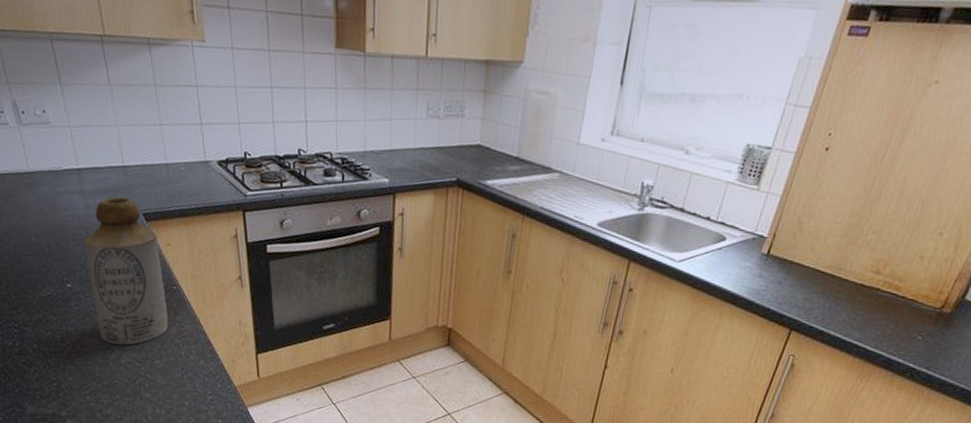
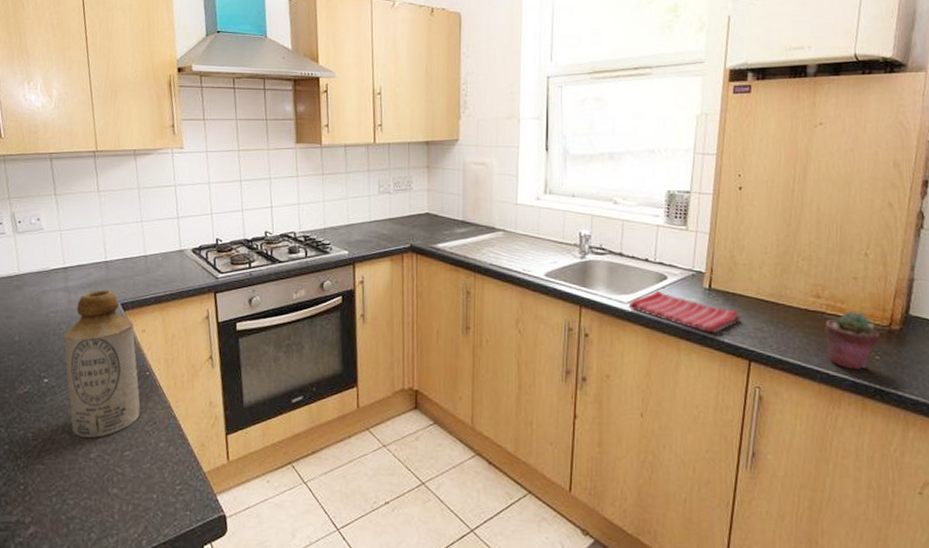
dish towel: none [680,251,793,300] -> present [629,290,741,334]
potted succulent: none [870,290,929,347] -> present [824,311,880,369]

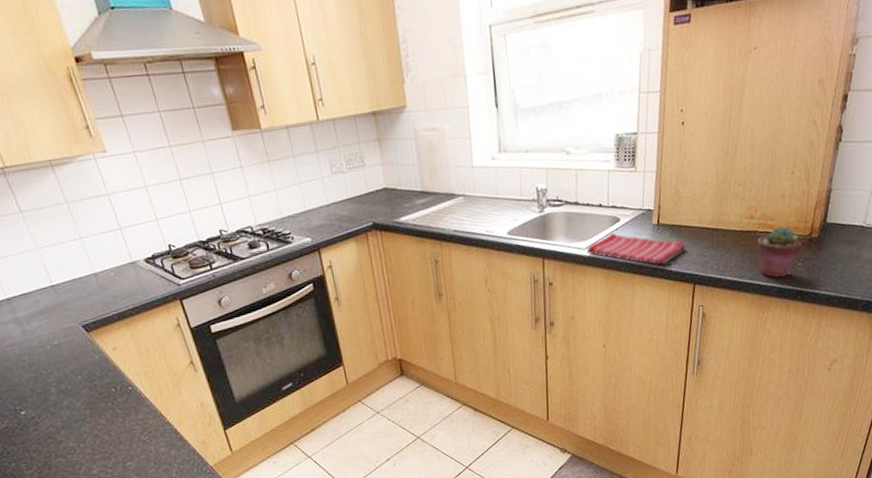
bottle: present [64,289,141,438] -> none [29,314,133,458]

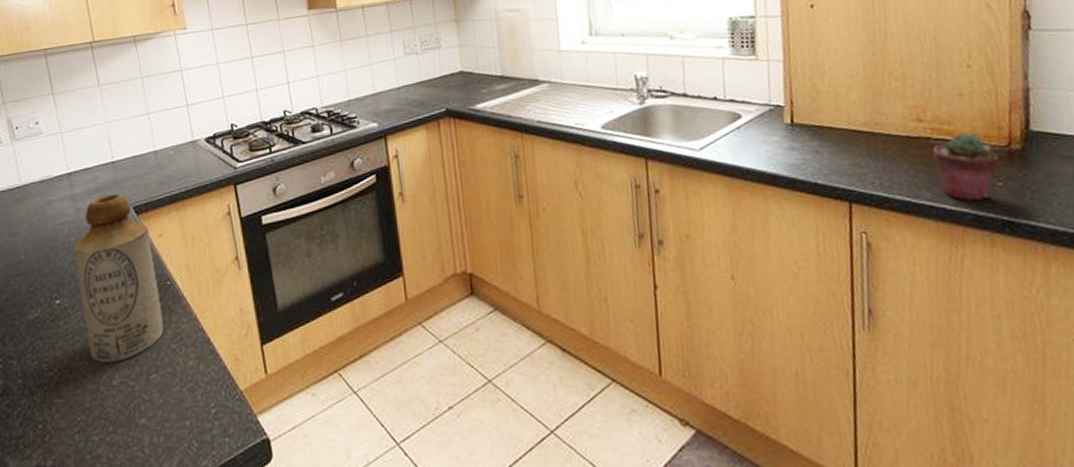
bottle: none [29,314,133,458] -> present [74,193,164,363]
dish towel: present [587,232,686,265] -> none [702,131,834,175]

